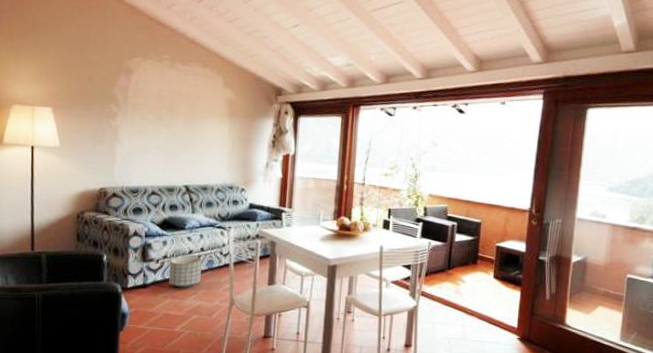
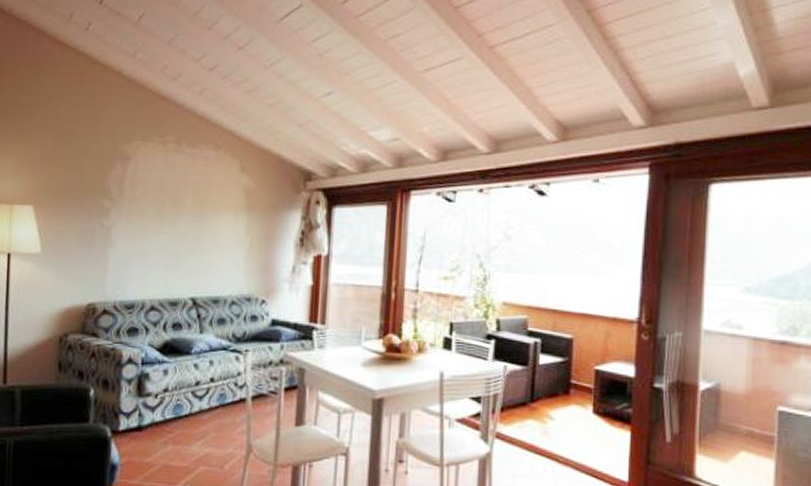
planter: present [169,256,202,288] -> none [170,389,212,430]

